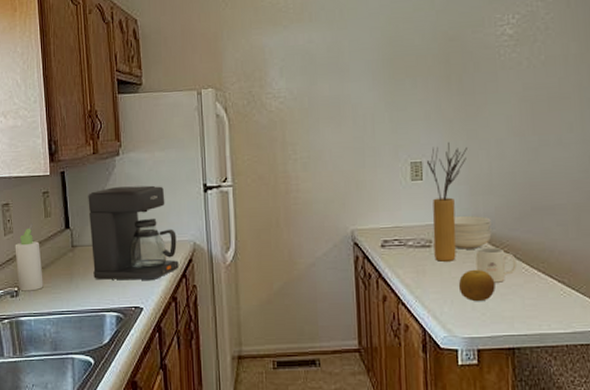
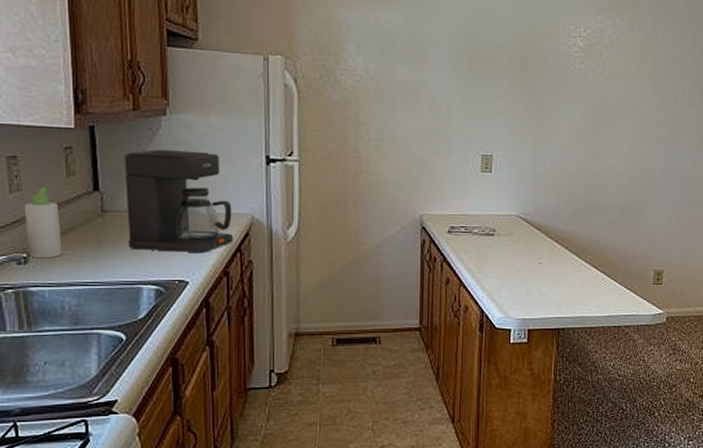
vase: present [427,141,467,262] -> none [497,139,534,250]
bowl: present [453,216,492,249] -> none [515,209,549,240]
fruit: present [458,269,495,302] -> none [516,258,548,287]
mug: present [475,247,517,283] -> none [533,238,568,271]

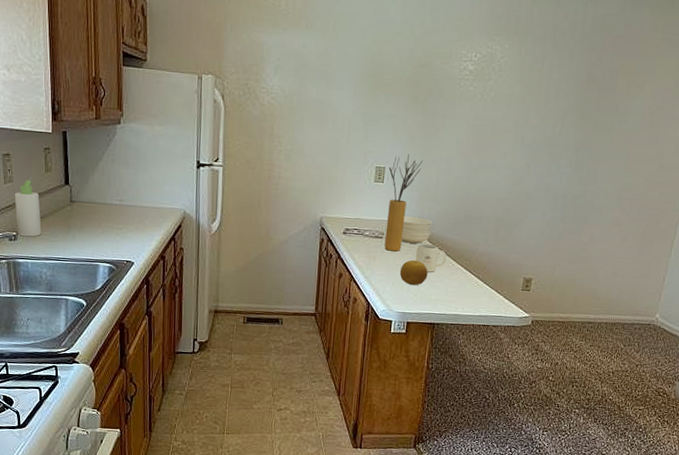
coffee maker: present [124,150,233,252] -> none [88,152,169,239]
vase: none [497,139,534,250] -> present [384,153,423,252]
bowl: none [515,209,549,240] -> present [401,216,432,244]
fruit: none [516,258,548,287] -> present [399,259,428,286]
mug: none [533,238,568,271] -> present [415,243,447,272]

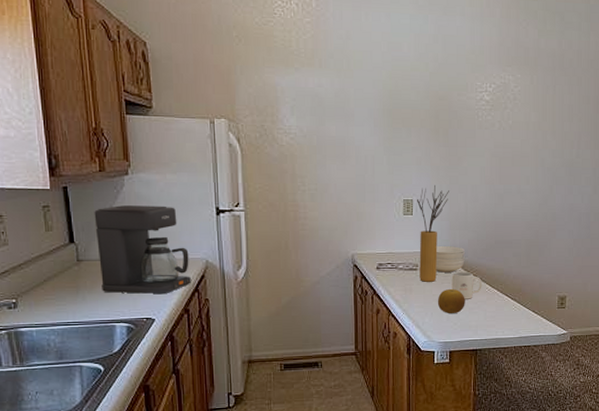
bottle: present [14,176,41,237] -> none [11,237,46,303]
coffee maker: none [88,152,169,239] -> present [94,205,191,294]

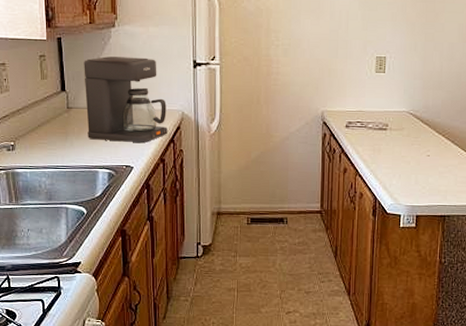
vase: present [417,184,449,282] -> none [389,41,424,143]
bowl: present [435,246,465,273] -> none [406,106,437,134]
fruit: present [437,288,465,314] -> none [406,150,436,177]
mug: present [451,271,482,299] -> none [422,133,454,163]

